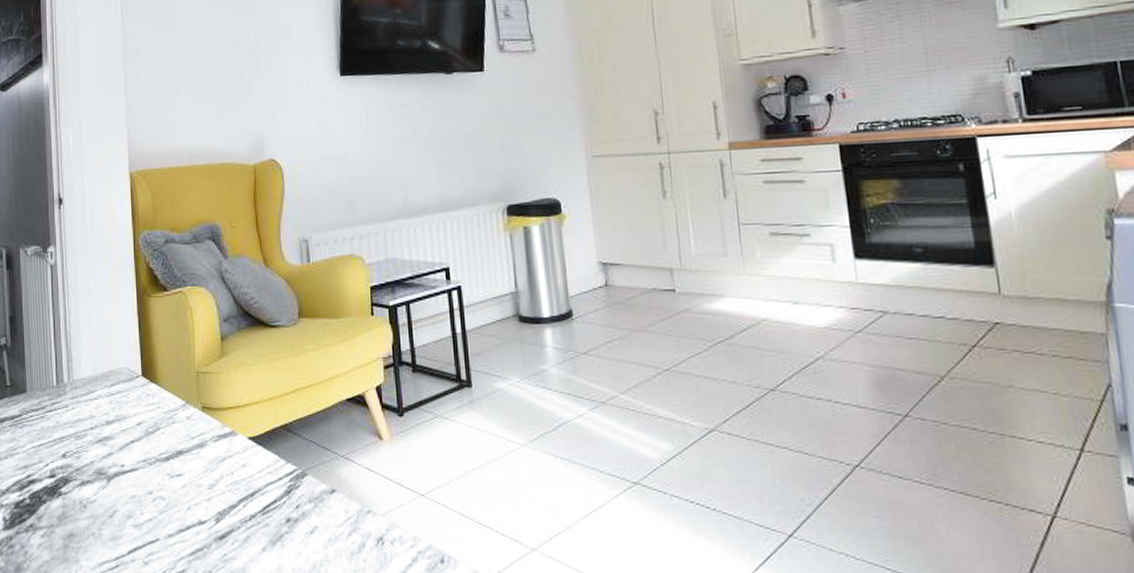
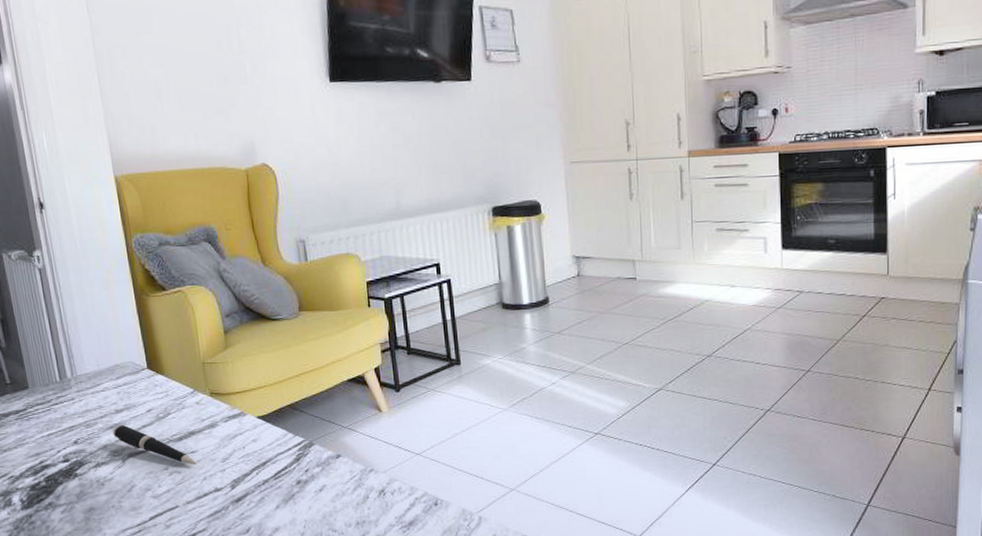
pen: none [101,438,182,490] -> present [112,424,197,465]

